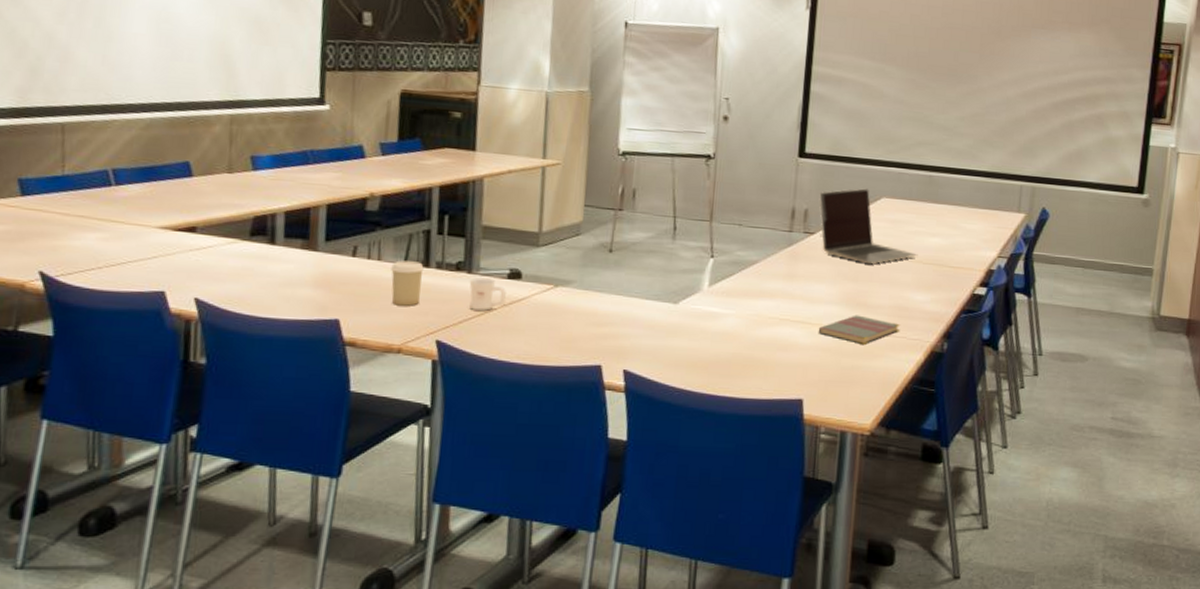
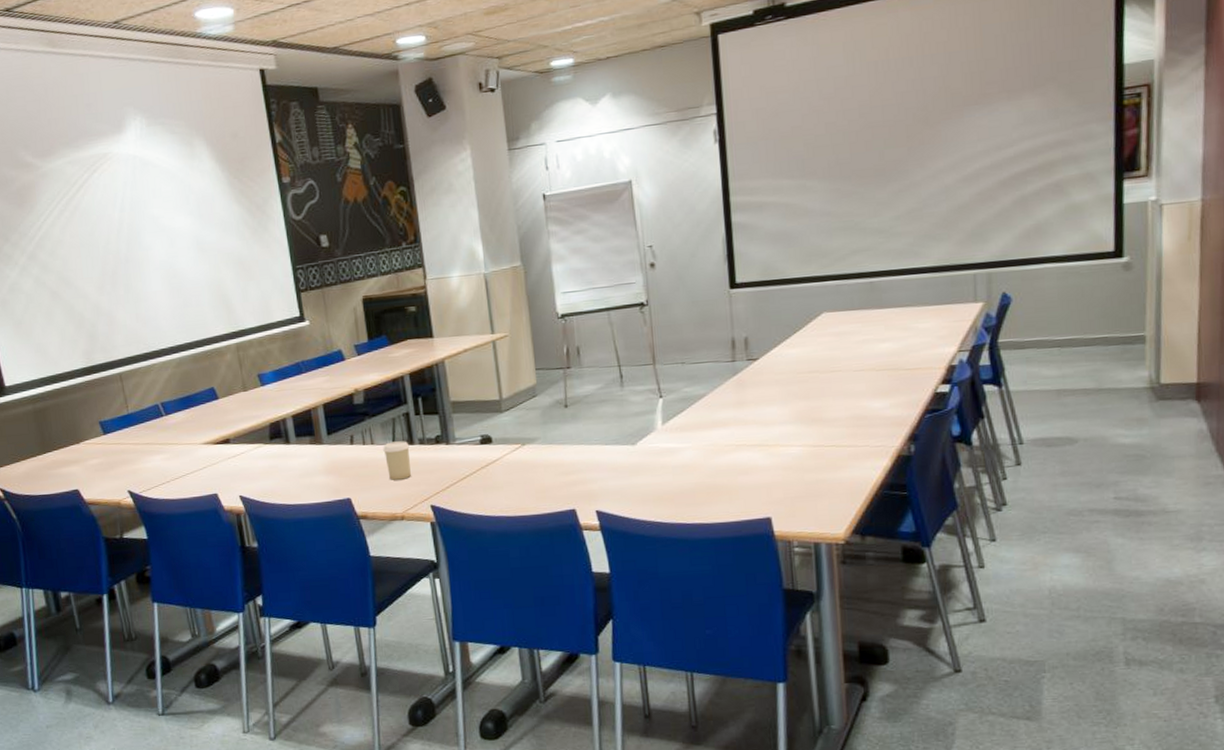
mug: present [469,277,506,311] -> none [448,446,482,475]
binder: present [818,315,901,344] -> none [776,430,862,458]
laptop: present [819,188,918,265] -> none [757,307,870,380]

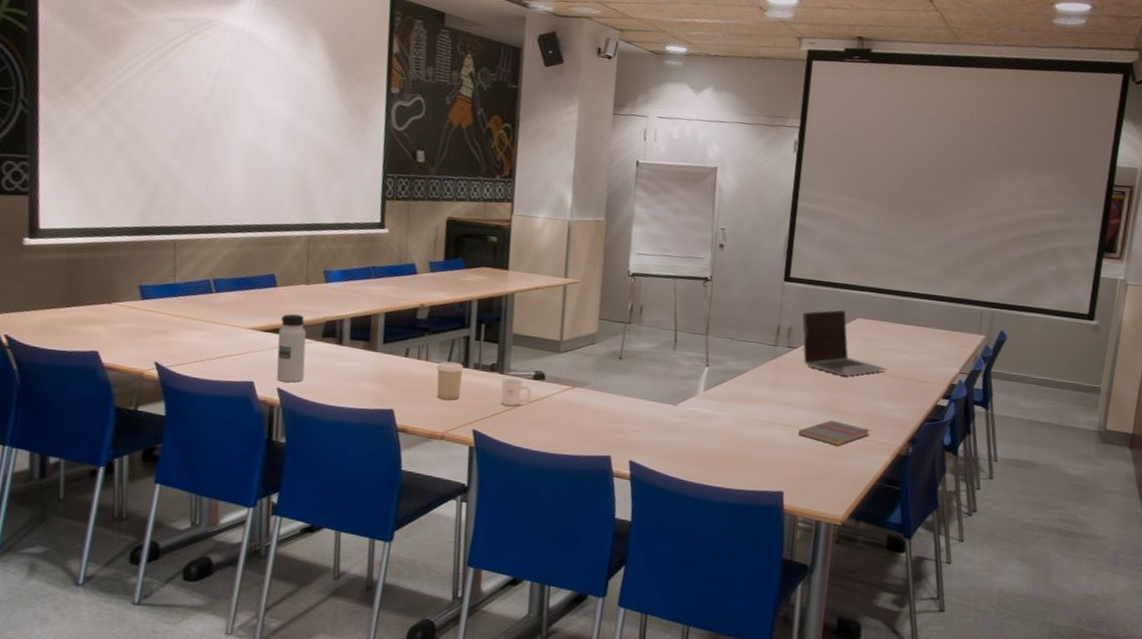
water bottle: none [229,422,261,489] -> present [276,314,307,383]
mug: none [448,446,482,475] -> present [501,378,532,406]
laptop: none [757,307,870,380] -> present [801,309,888,376]
binder: none [776,430,862,458] -> present [798,420,871,446]

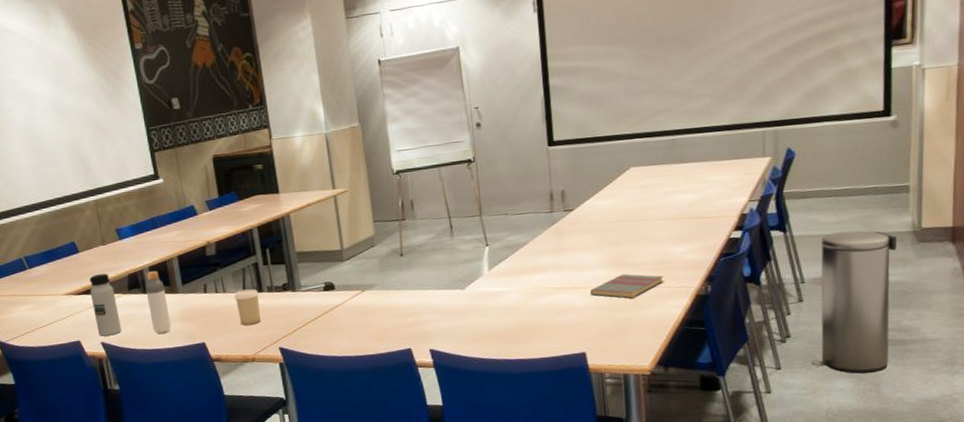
bottle: none [339,322,363,391] -> present [145,270,171,333]
mug: present [501,378,532,406] -> none [295,293,326,320]
laptop: present [801,309,888,376] -> none [572,162,672,229]
pedal bin: none [991,418,1083,560] -> present [810,230,897,374]

